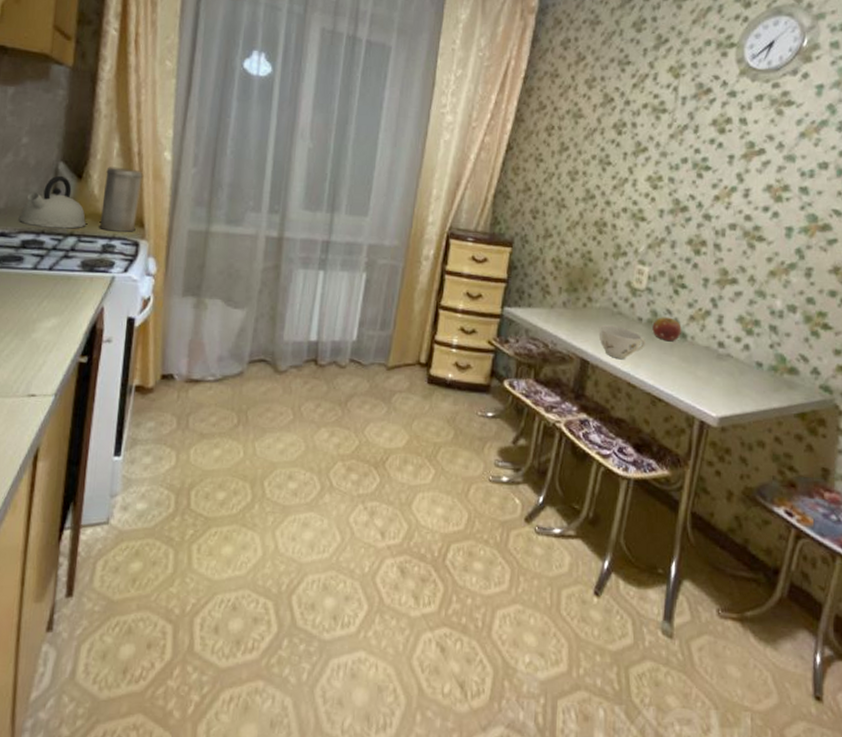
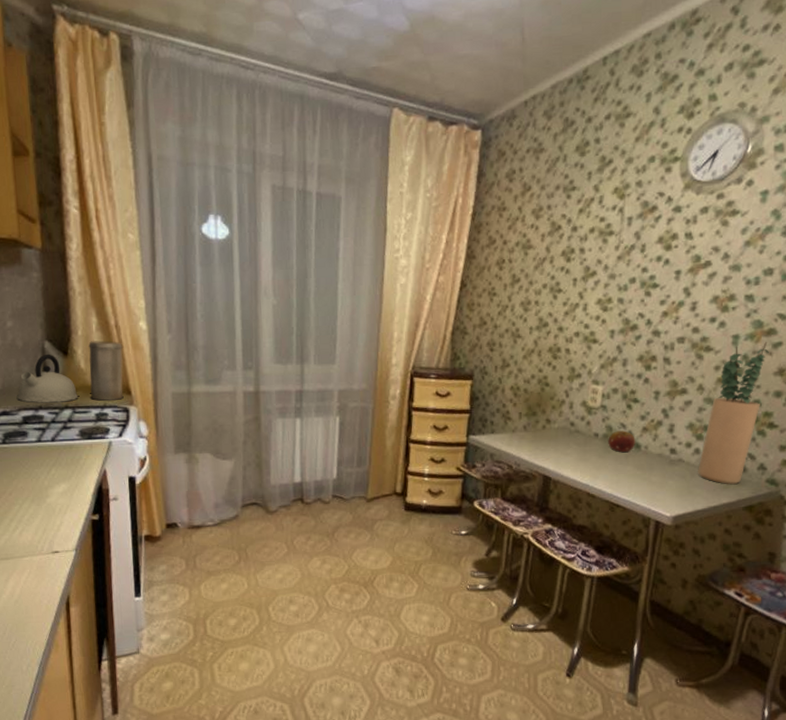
teacup: present [598,324,646,360] -> none [558,442,602,473]
vase: none [747,237,823,388] -> present [698,342,769,485]

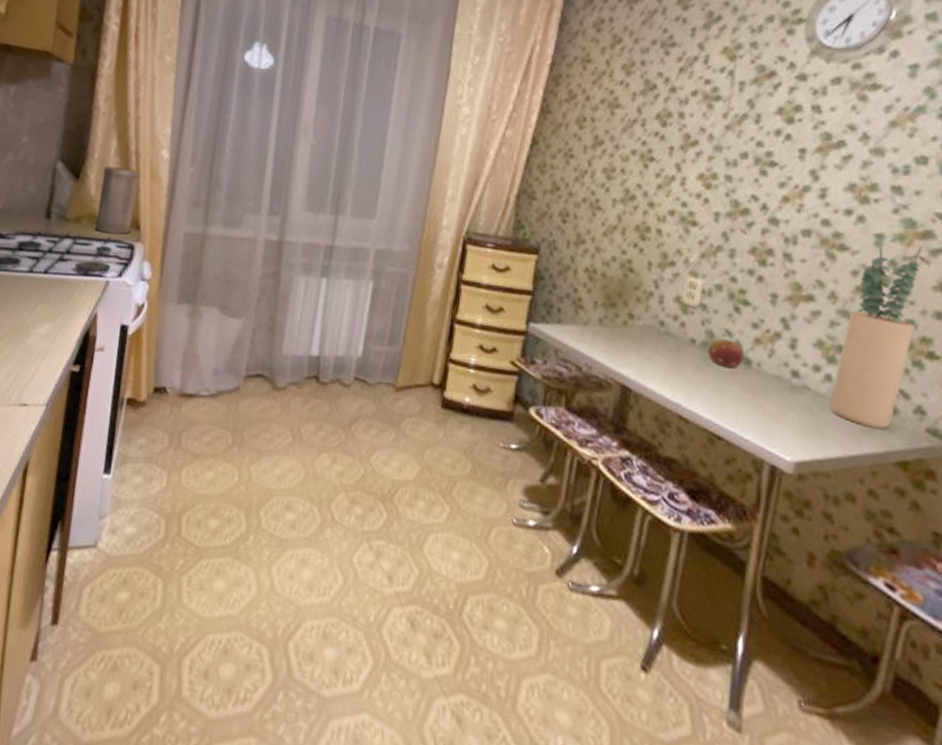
kettle: present [16,354,79,403] -> none [16,175,82,231]

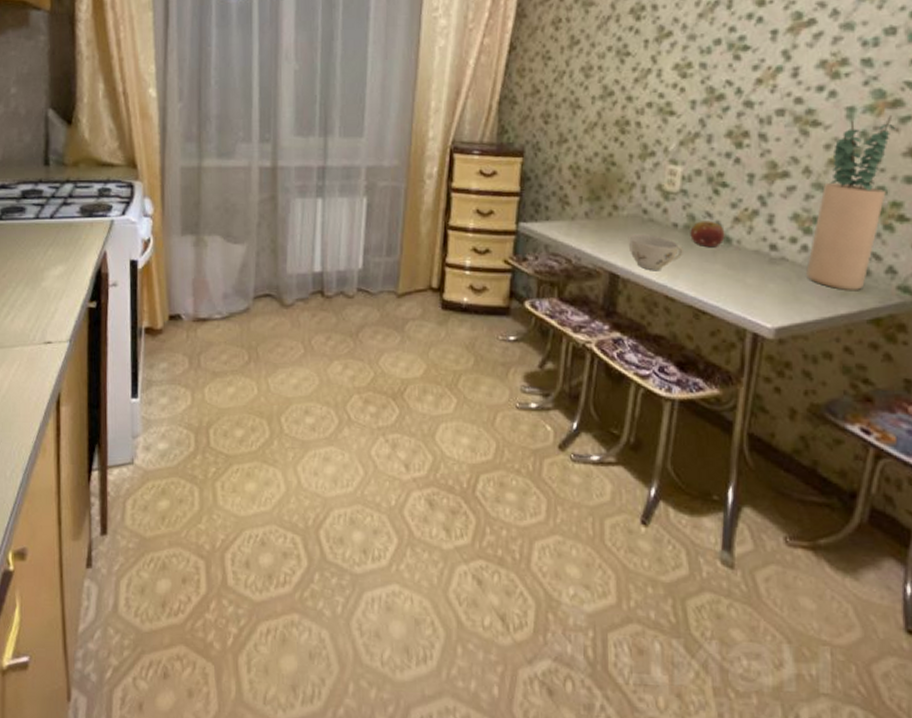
canister: present [94,166,140,236] -> none [93,109,130,176]
teacup: none [642,345,700,388] -> present [628,233,683,271]

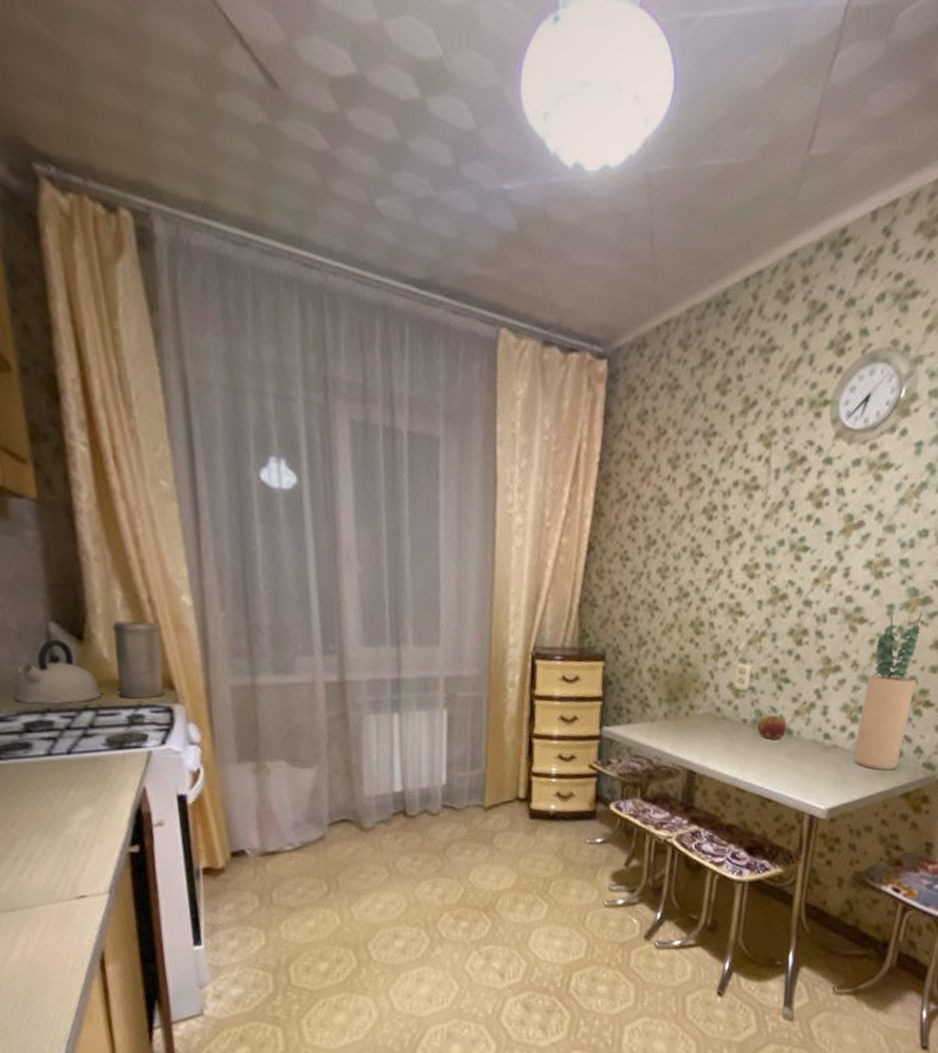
kettle: none [16,122,81,177] -> present [13,639,102,705]
canister: none [93,109,130,176] -> present [112,620,165,700]
teacup: present [628,233,683,271] -> none [703,730,752,766]

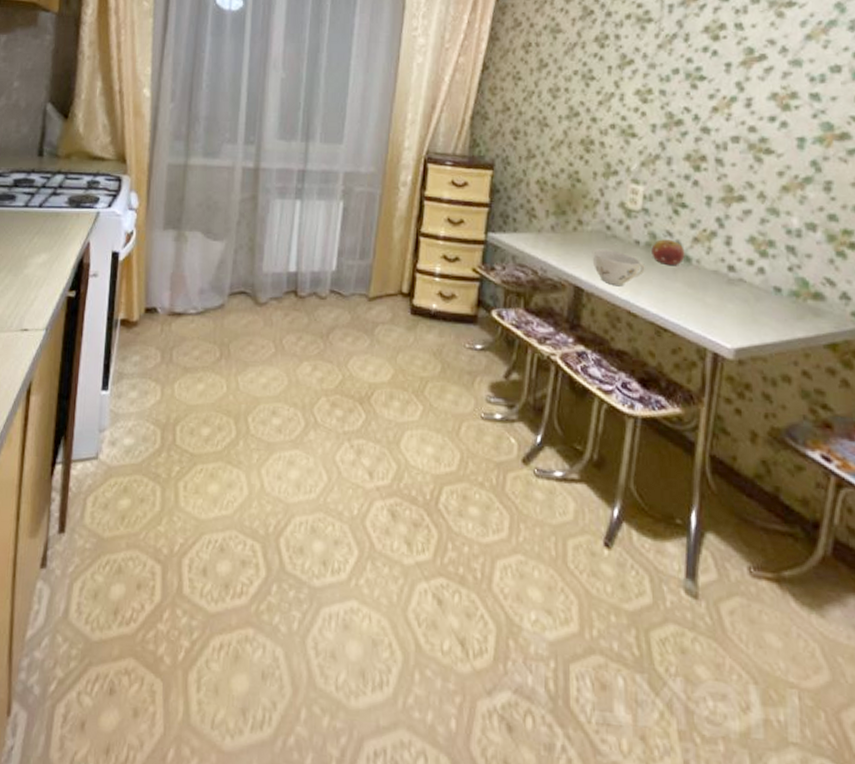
kettle: present [13,639,102,705] -> none [11,116,73,167]
canister: present [112,620,165,700] -> none [84,105,124,169]
teacup: none [703,730,752,766] -> present [592,248,645,287]
vase: present [853,612,925,771] -> none [763,147,843,316]

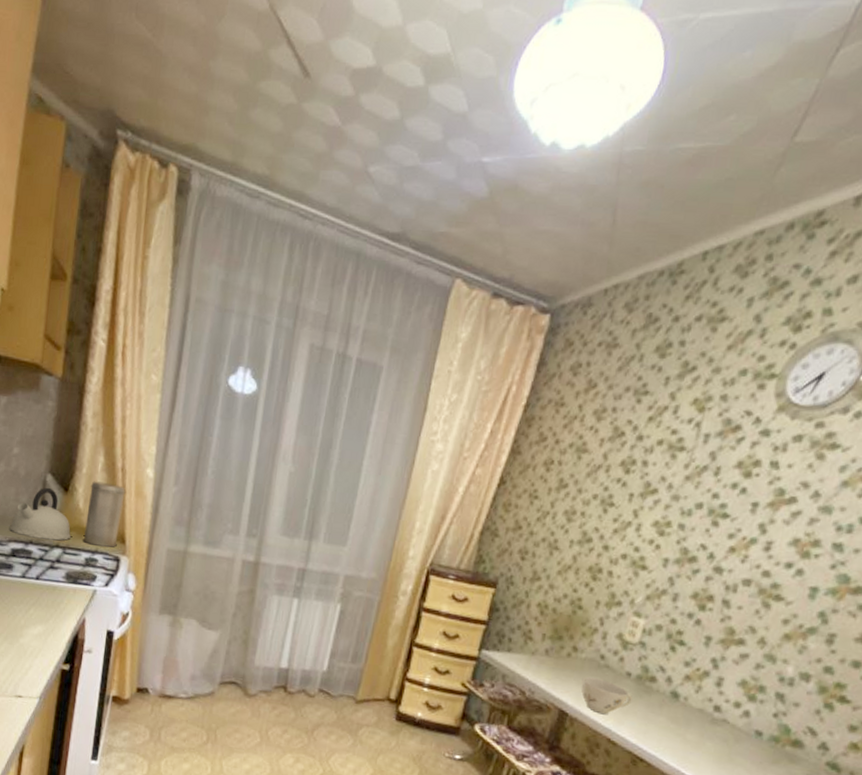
kettle: none [11,116,73,167] -> present [9,487,71,541]
canister: none [84,105,124,169] -> present [83,481,125,548]
fruit: present [651,239,685,266] -> none [641,673,675,701]

